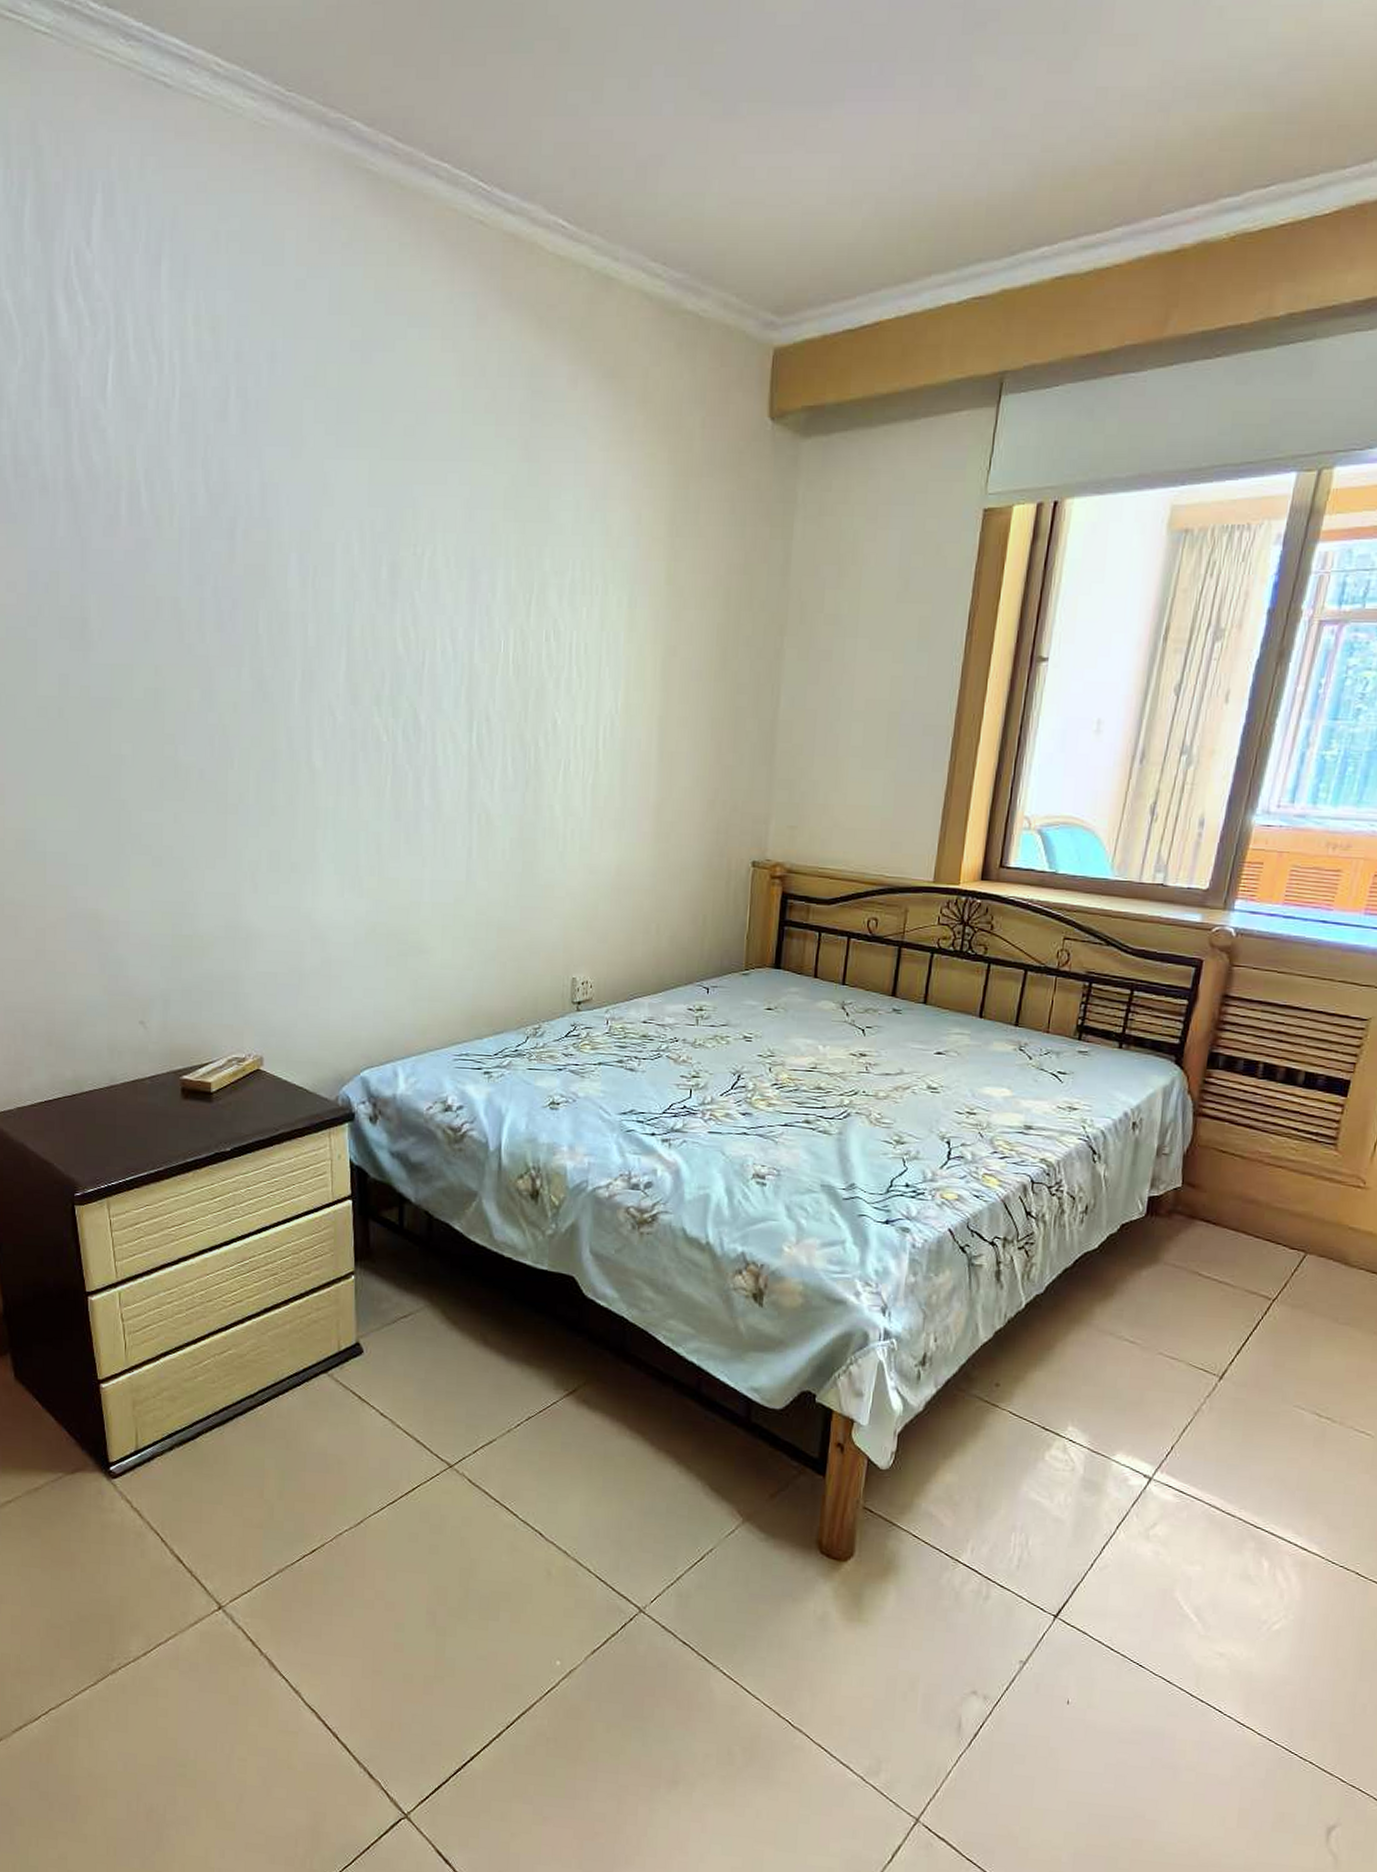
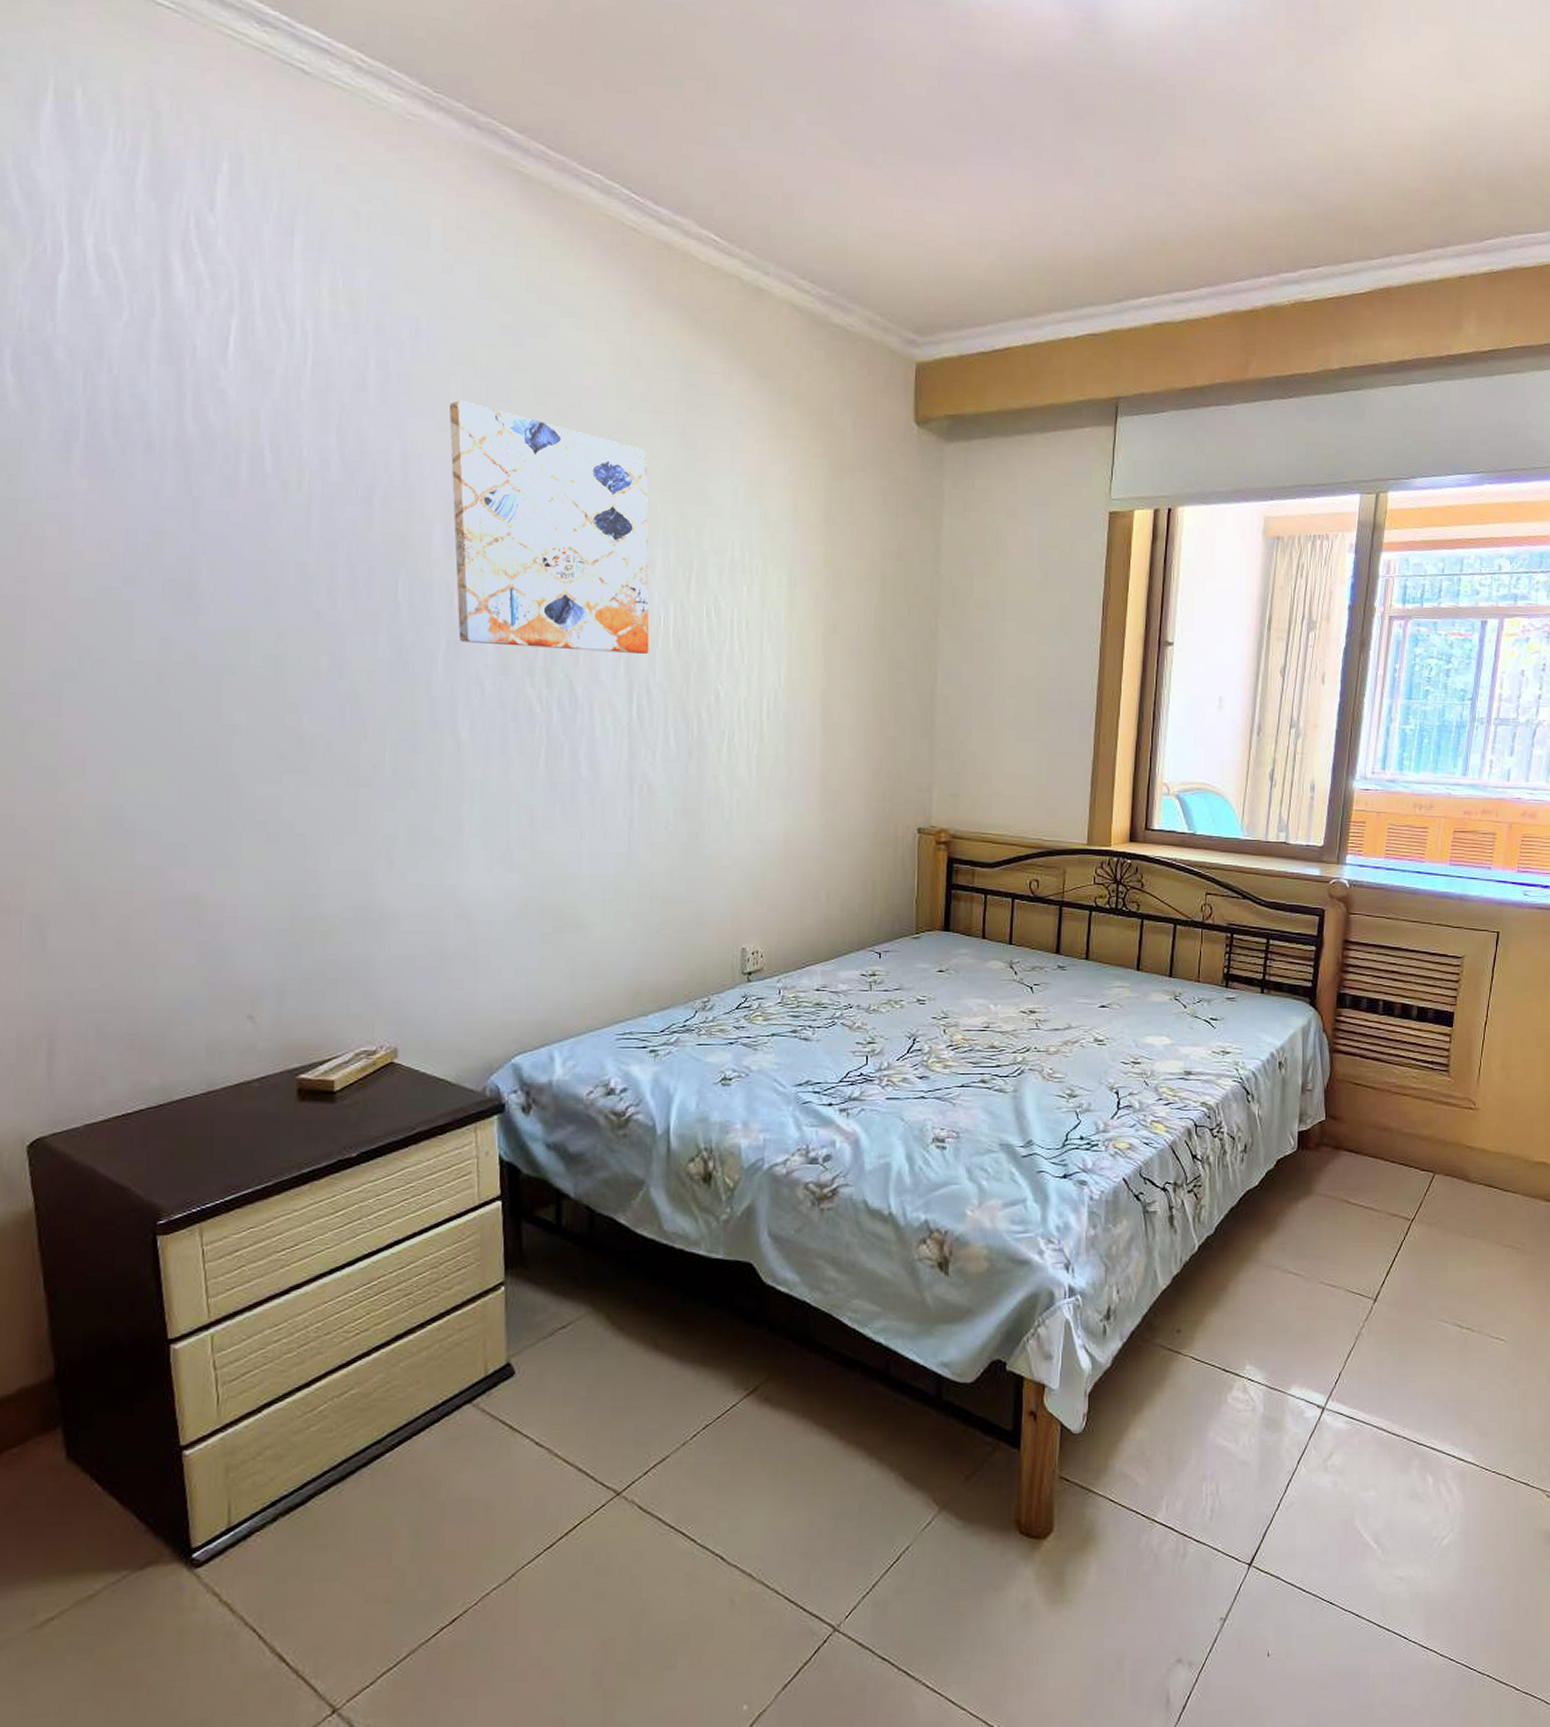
wall art: none [302,425,491,681] -> present [449,400,650,654]

